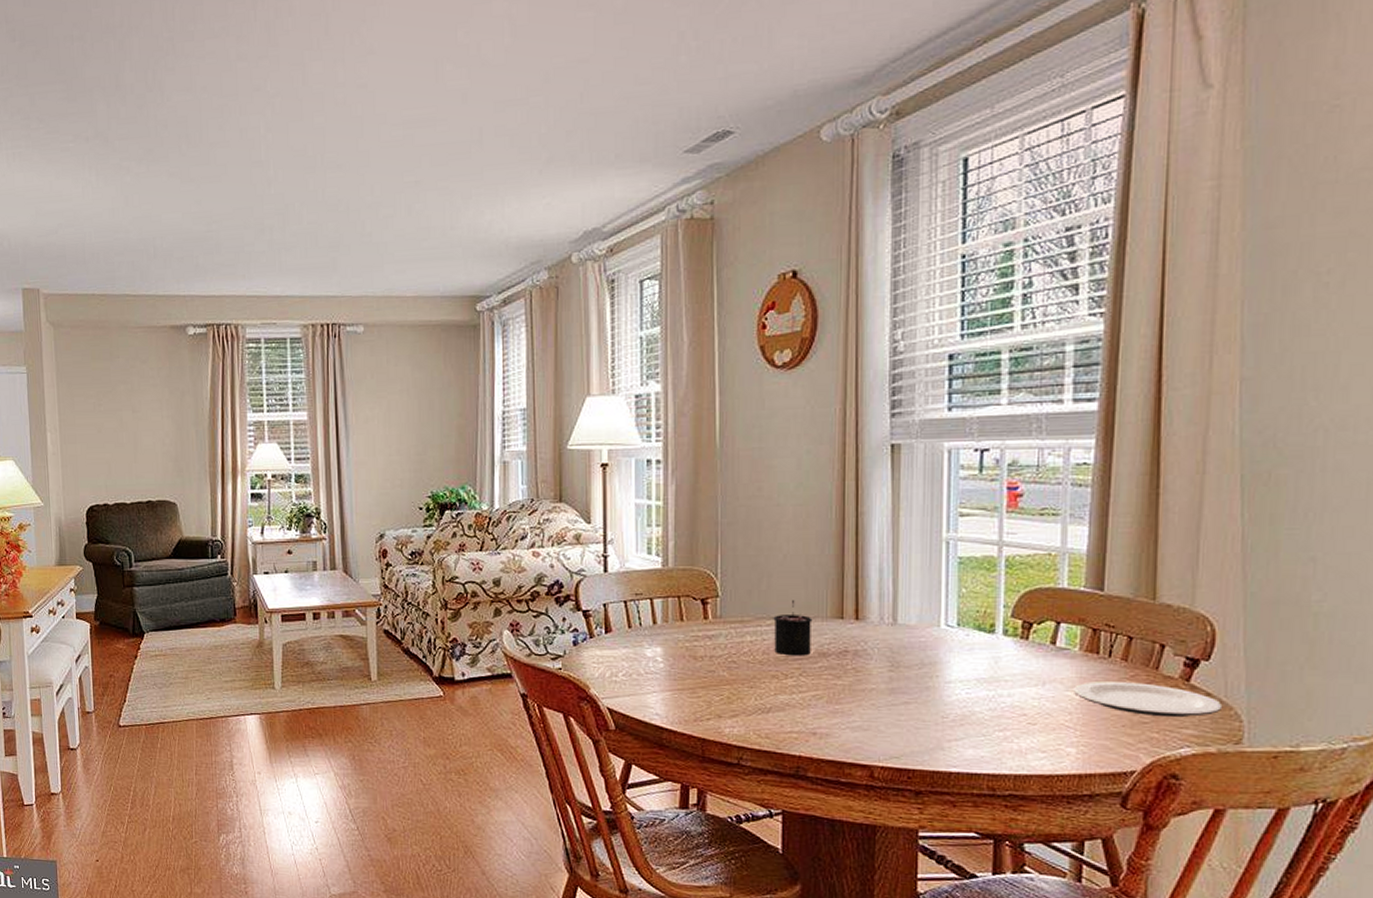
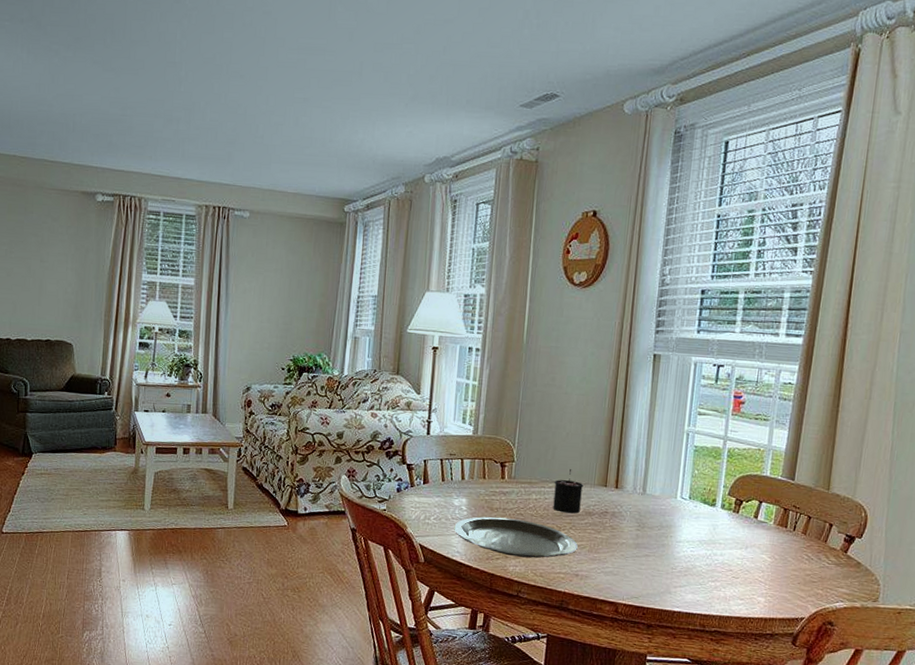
plate: none [649,667,812,716] -> present [454,516,578,558]
plate: present [1074,681,1223,718] -> none [767,548,868,579]

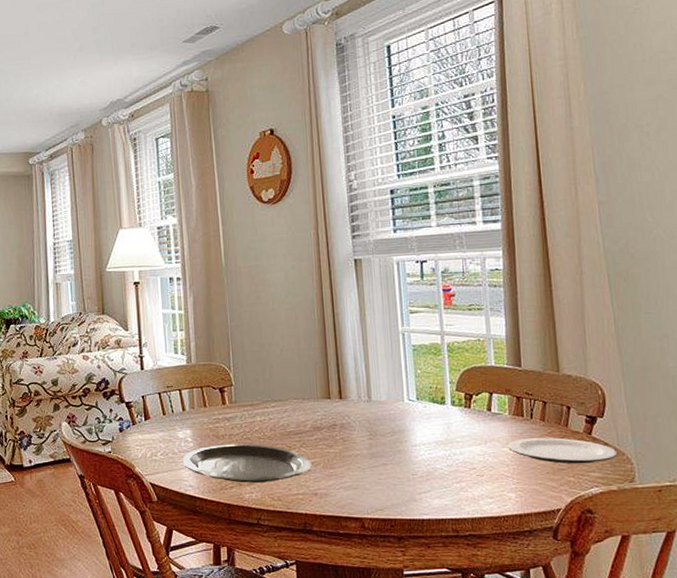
candle: present [553,469,584,514] -> none [276,385,308,431]
plate: none [767,548,868,579] -> present [508,437,618,464]

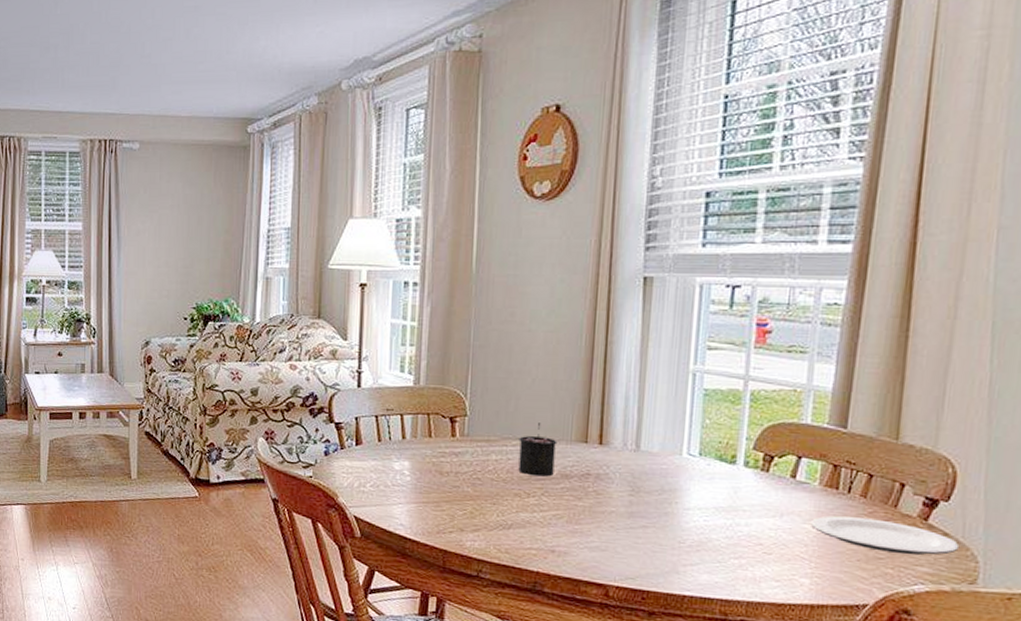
plate: present [182,443,312,483] -> none [395,482,553,531]
candle: none [276,385,308,431] -> present [518,423,558,477]

